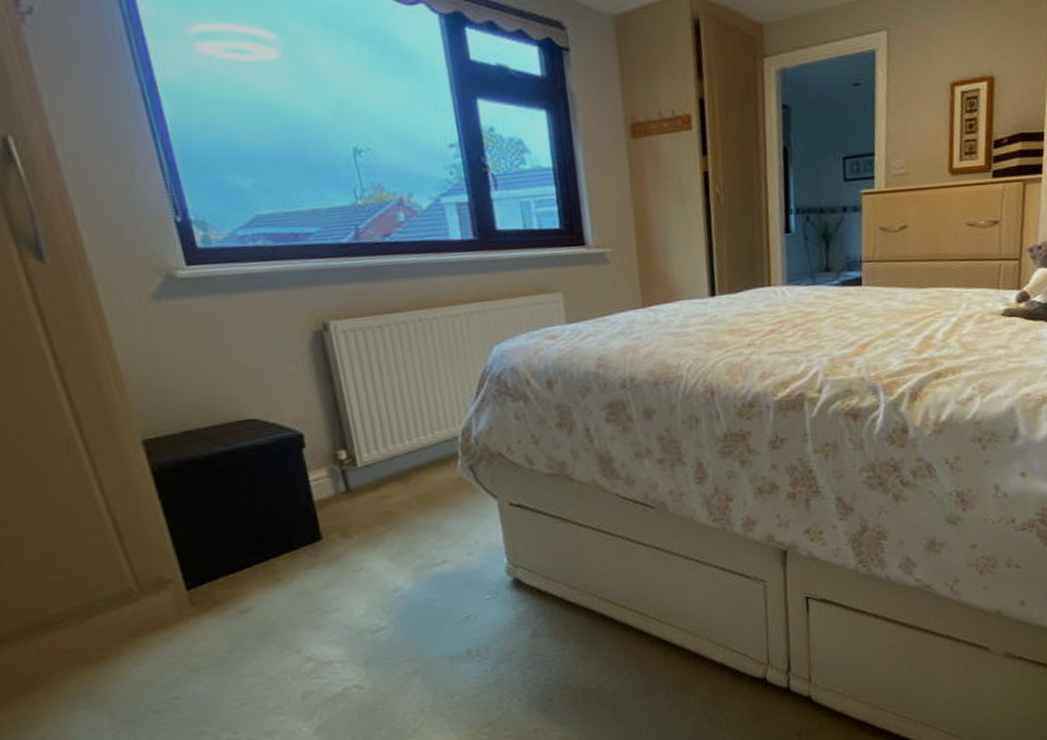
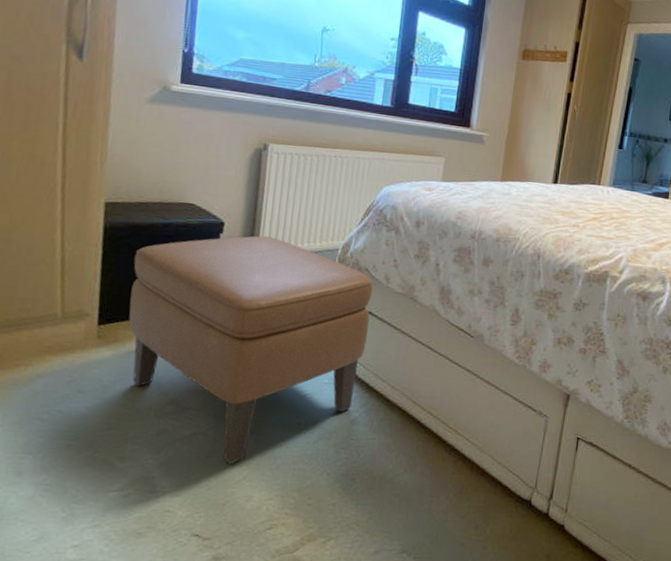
ottoman: none [203,439,526,714] -> present [128,236,373,465]

